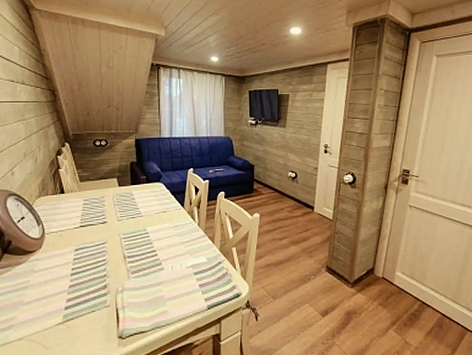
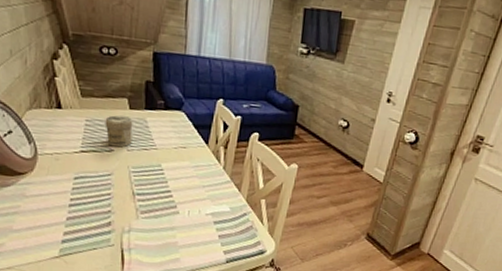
jar: none [99,193,122,219] -> present [105,115,133,147]

